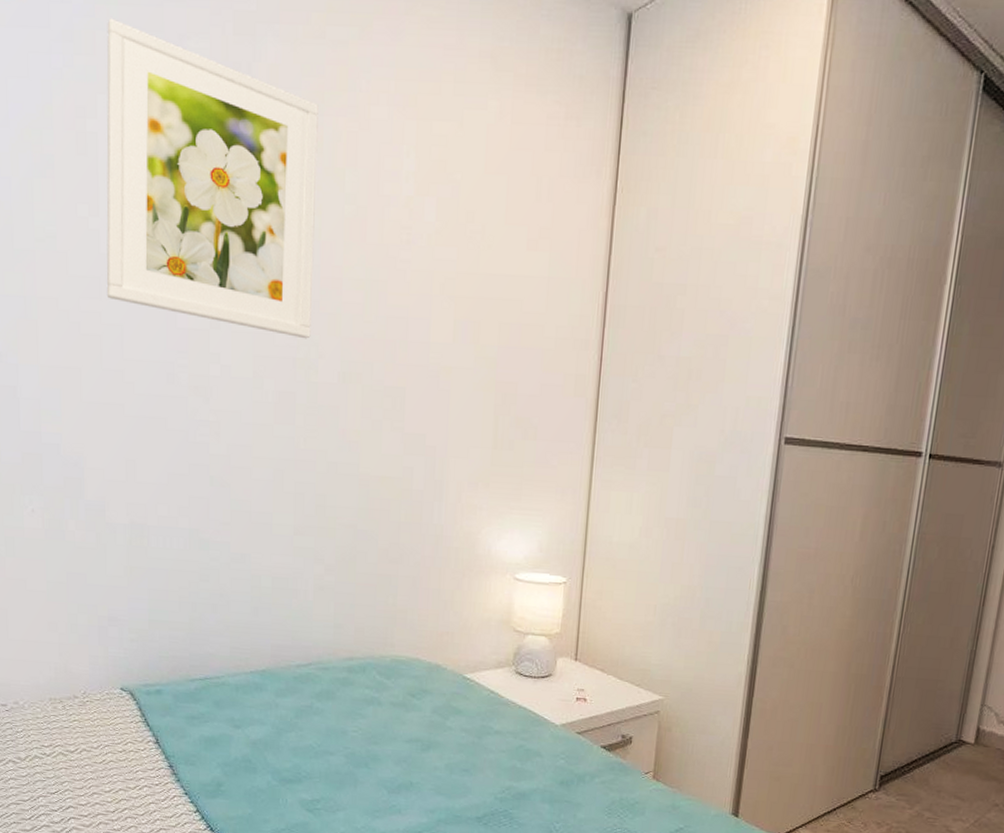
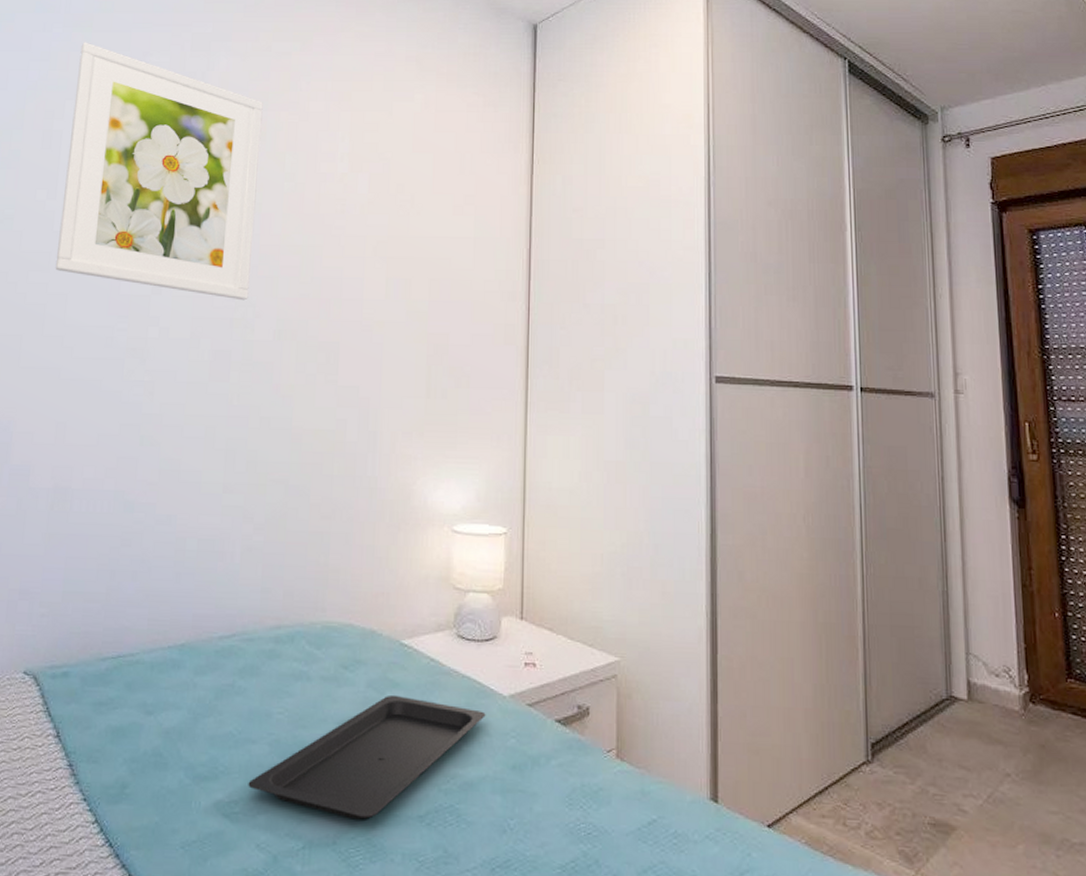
serving tray: none [328,720,539,819] -> present [248,694,486,820]

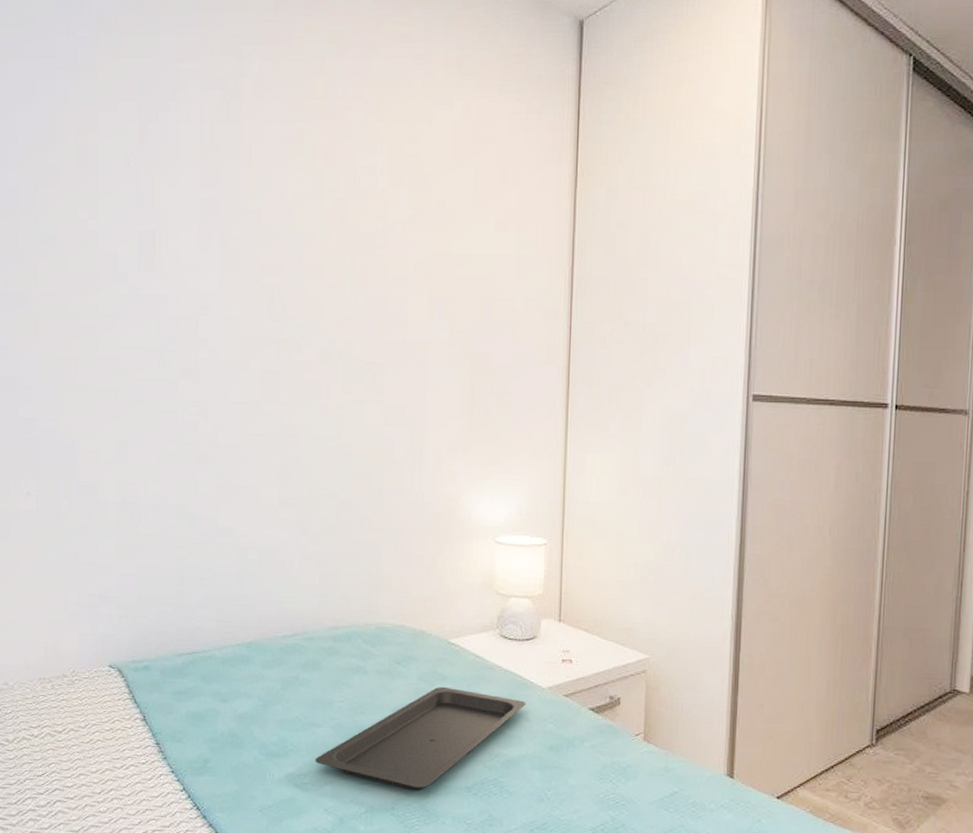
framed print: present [55,42,263,301] -> none [103,47,299,322]

